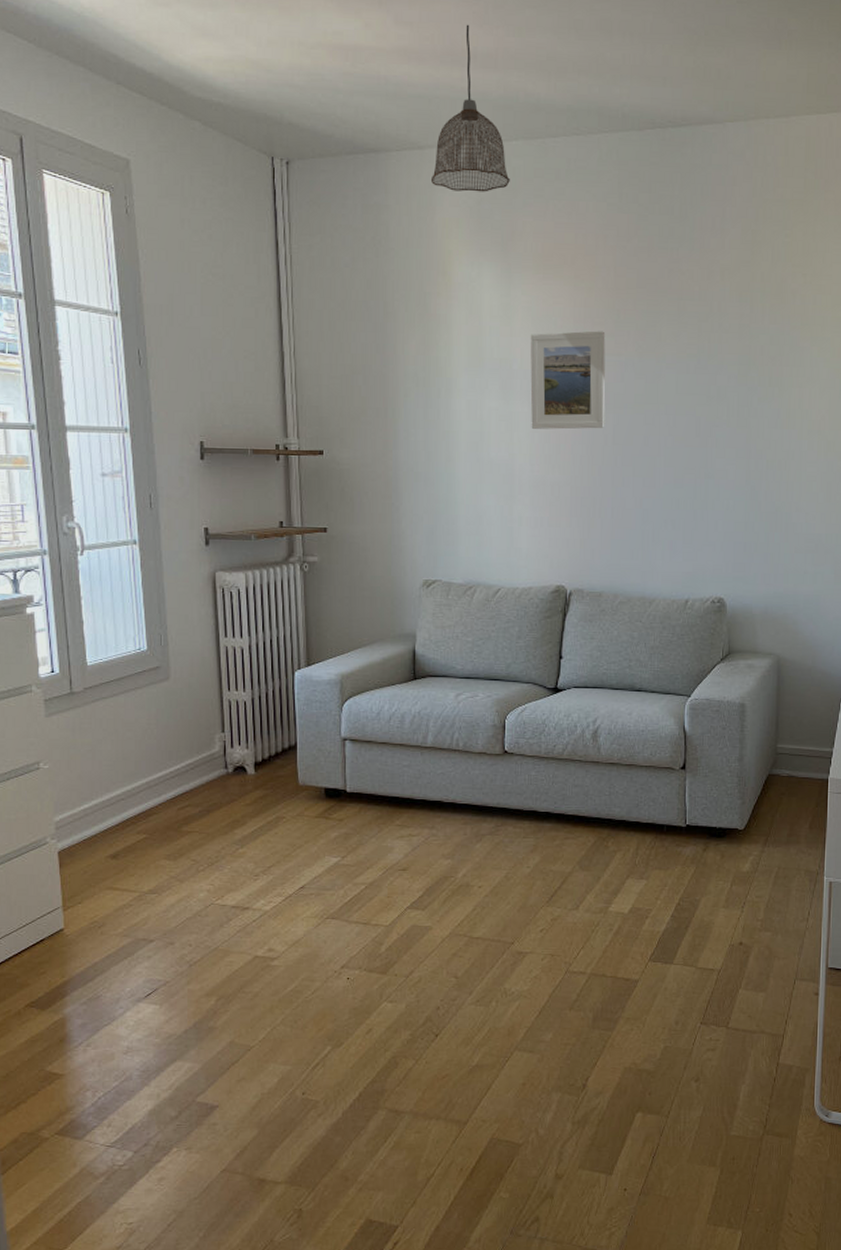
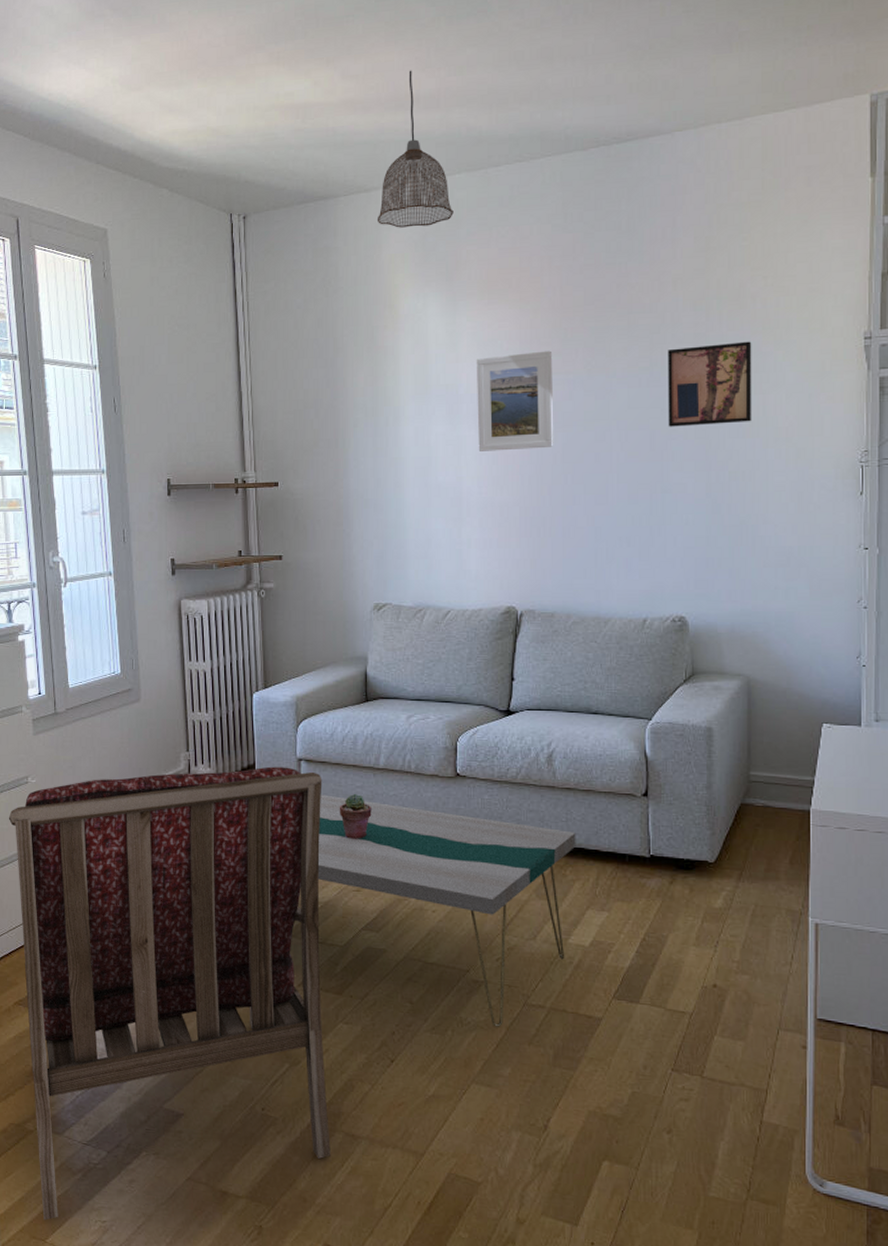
armchair: none [16,747,373,1230] -> present [8,766,331,1221]
coffee table: none [362,774,618,995] -> present [317,794,576,1027]
potted succulent: none [385,772,419,818] -> present [339,793,372,839]
wall art: none [712,335,791,415] -> present [667,341,752,427]

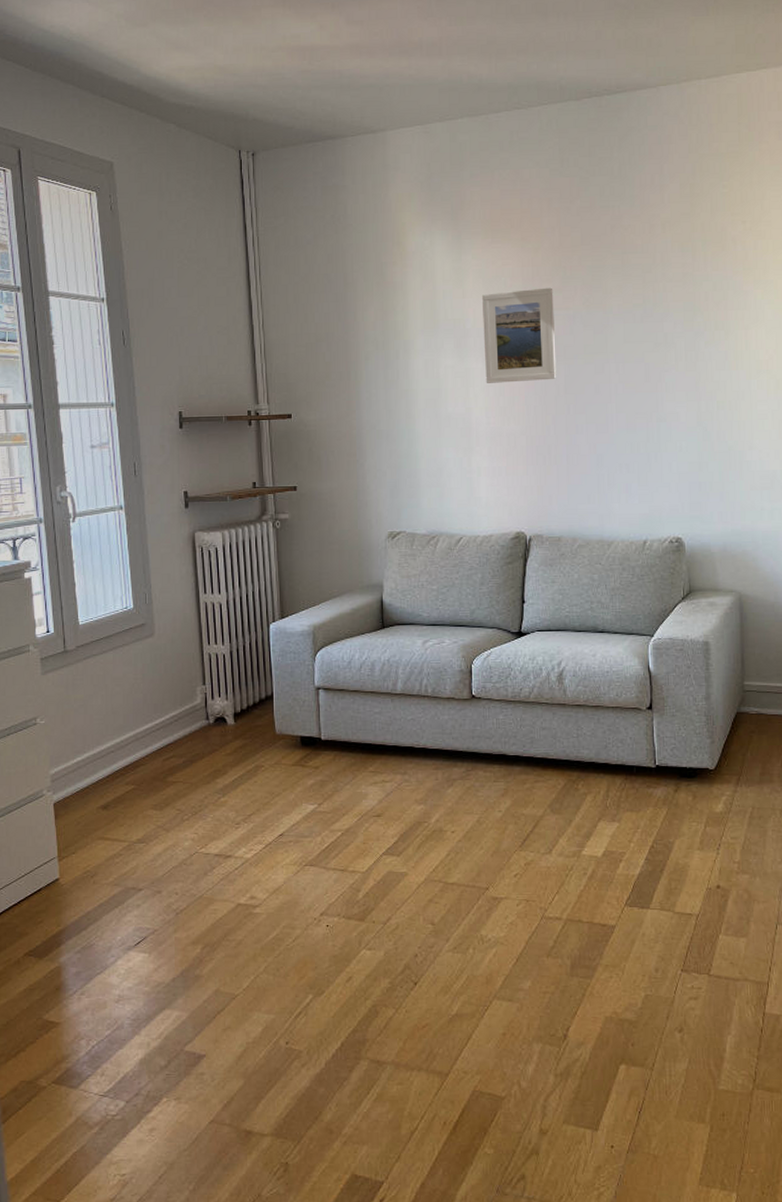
armchair: present [8,766,331,1221] -> none [15,696,356,1180]
coffee table: present [317,794,576,1027] -> none [337,722,587,942]
potted succulent: present [339,793,372,839] -> none [358,719,390,765]
pendant lamp: present [377,70,454,228] -> none [383,18,457,169]
wall art: present [667,341,752,427] -> none [659,281,737,360]

